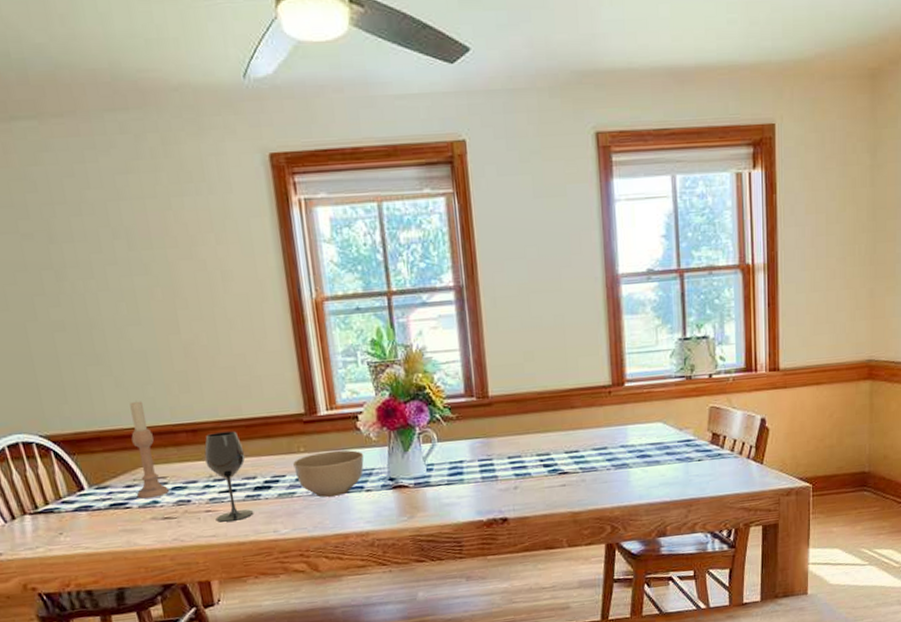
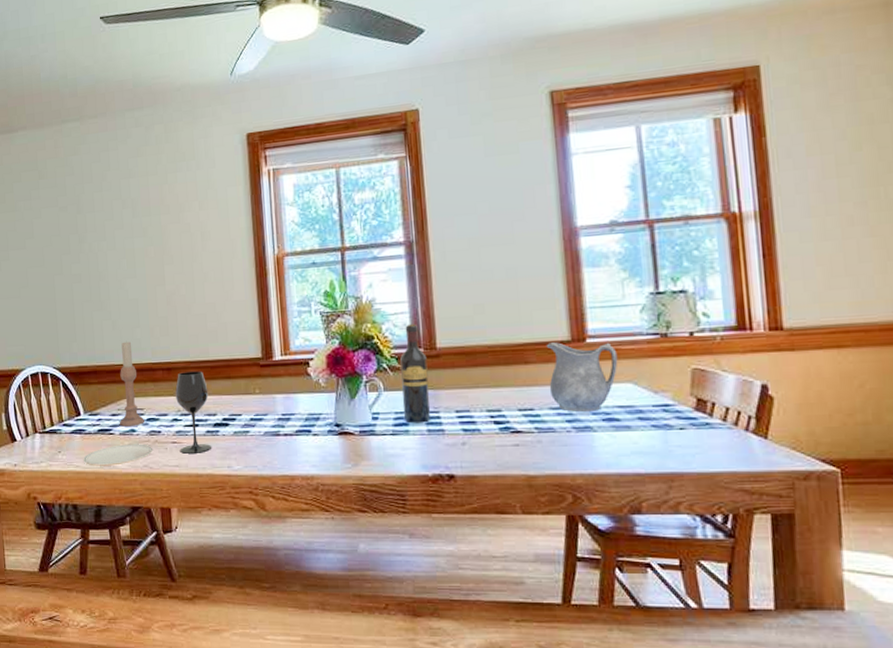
plate: none [93,515,183,546] -> present [82,444,153,466]
bowl: present [293,450,364,497] -> none [249,394,313,438]
wine bottle: none [453,372,485,472] -> present [400,323,431,424]
pitcher: none [590,385,651,452] -> present [546,342,618,413]

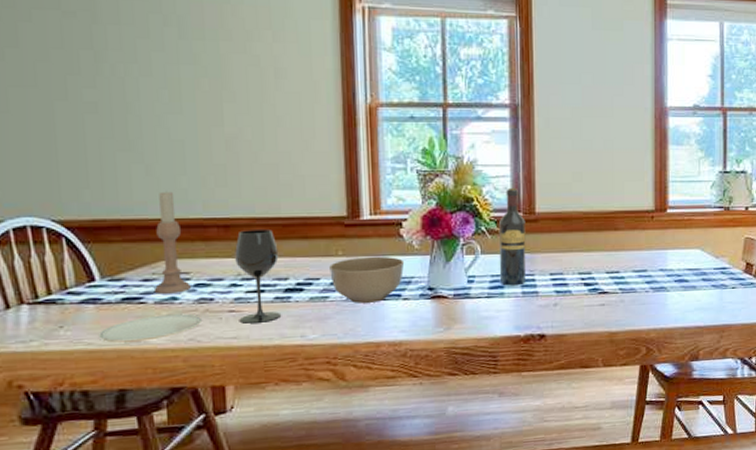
bowl: none [249,394,313,438] -> present [329,256,405,303]
pitcher: present [546,342,618,413] -> none [633,211,691,275]

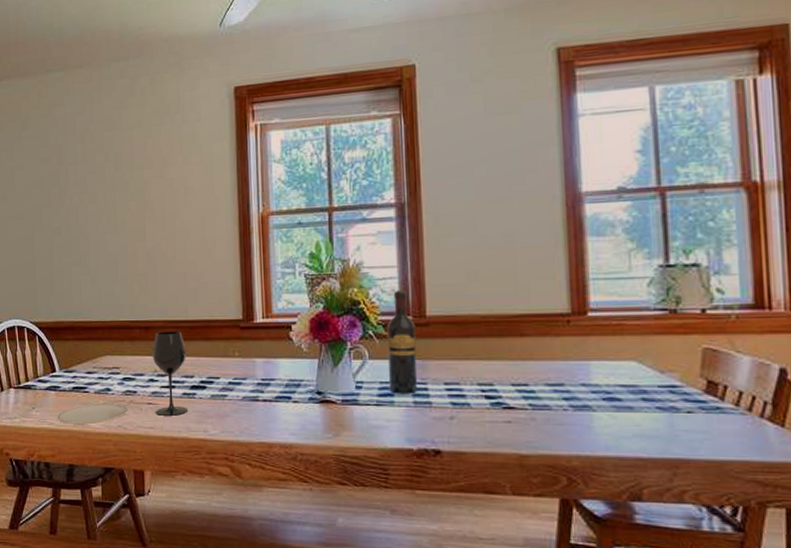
candlestick: present [153,191,191,294] -> none [94,298,120,385]
bowl: present [329,256,405,303] -> none [228,358,294,403]

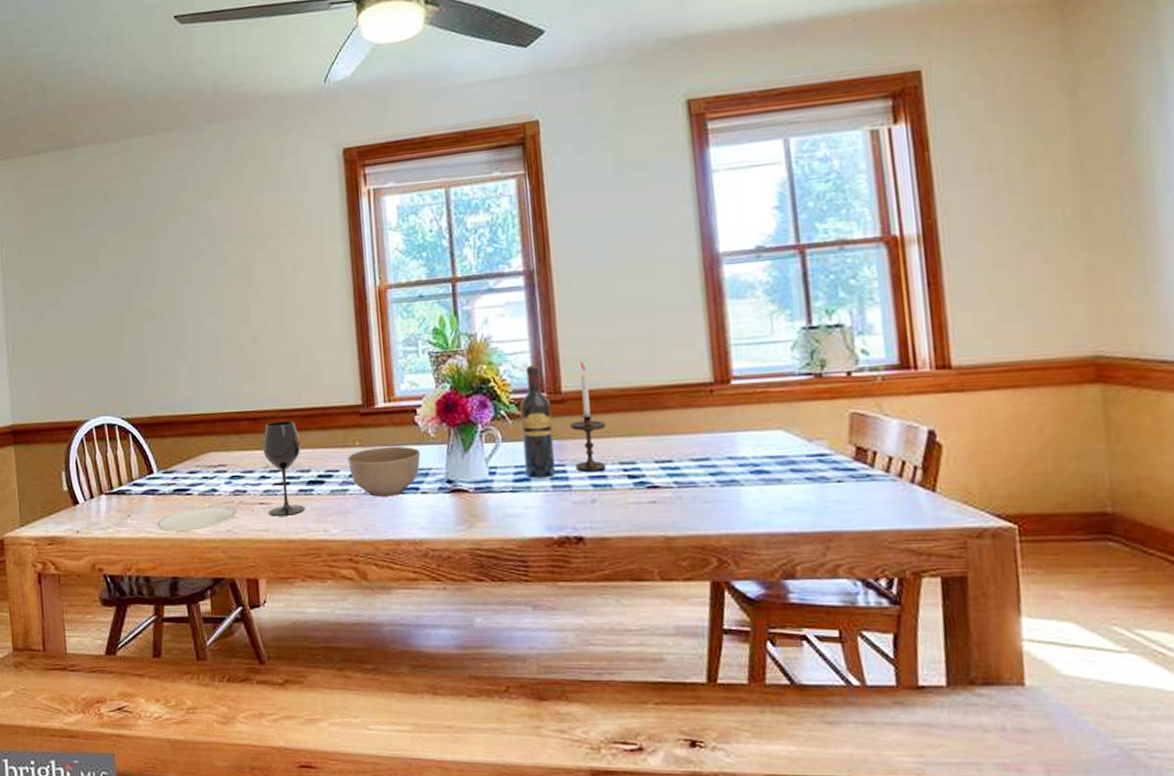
bowl: none [228,358,294,403] -> present [348,446,421,497]
candlestick: none [433,288,467,392] -> present [570,361,607,473]

